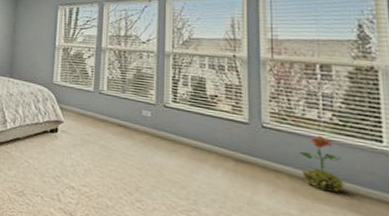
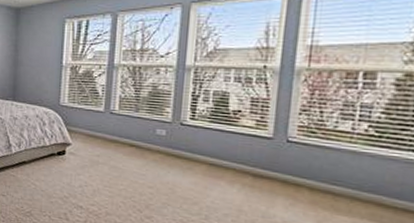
decorative plant: present [300,135,346,192] -> none [324,147,371,203]

